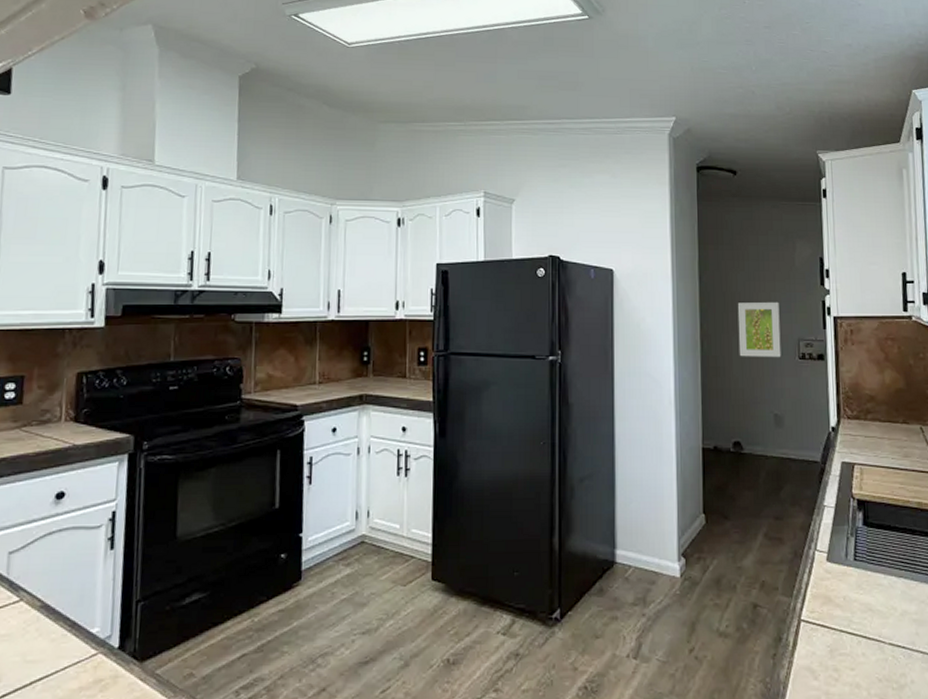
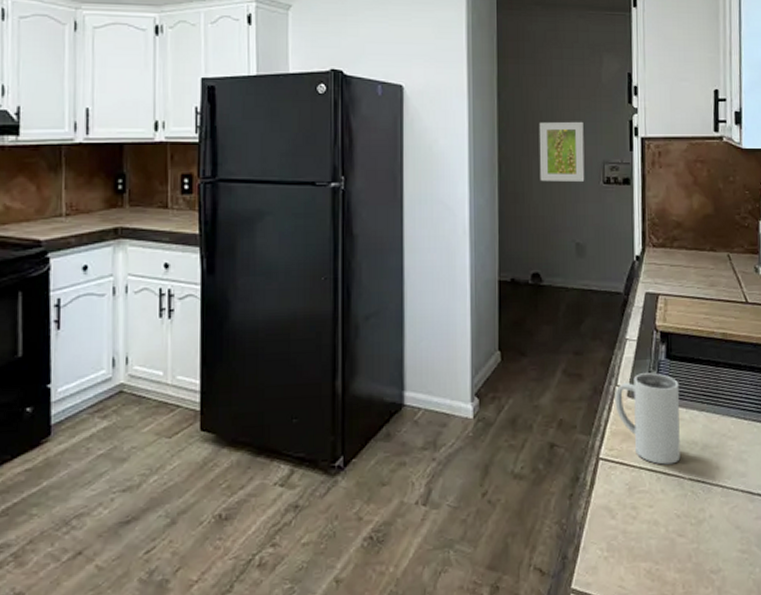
mug: none [814,539,880,629] -> present [615,373,681,465]

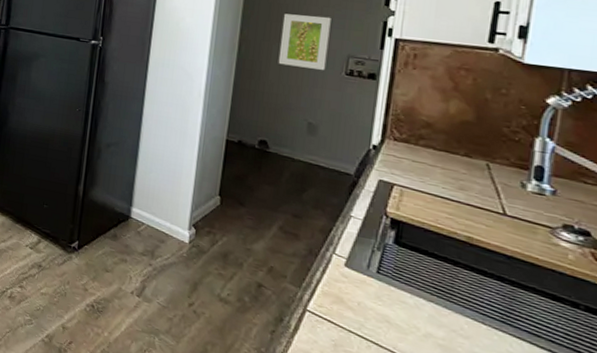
mug: present [615,373,681,465] -> none [330,249,406,340]

